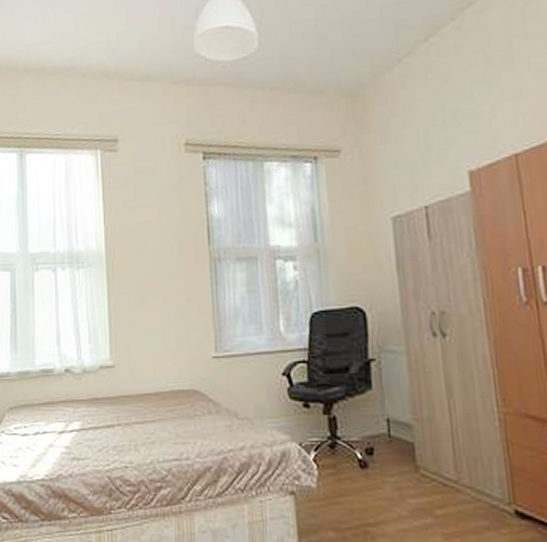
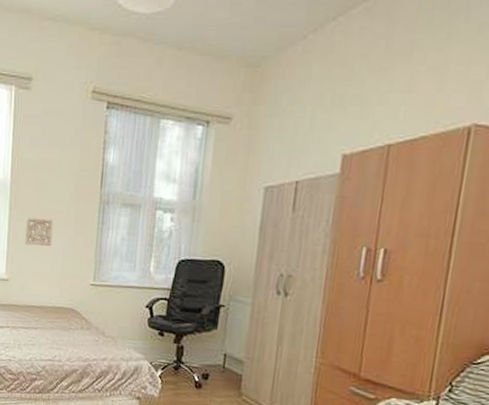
wall ornament: none [128,288,161,321] -> present [25,216,54,247]

